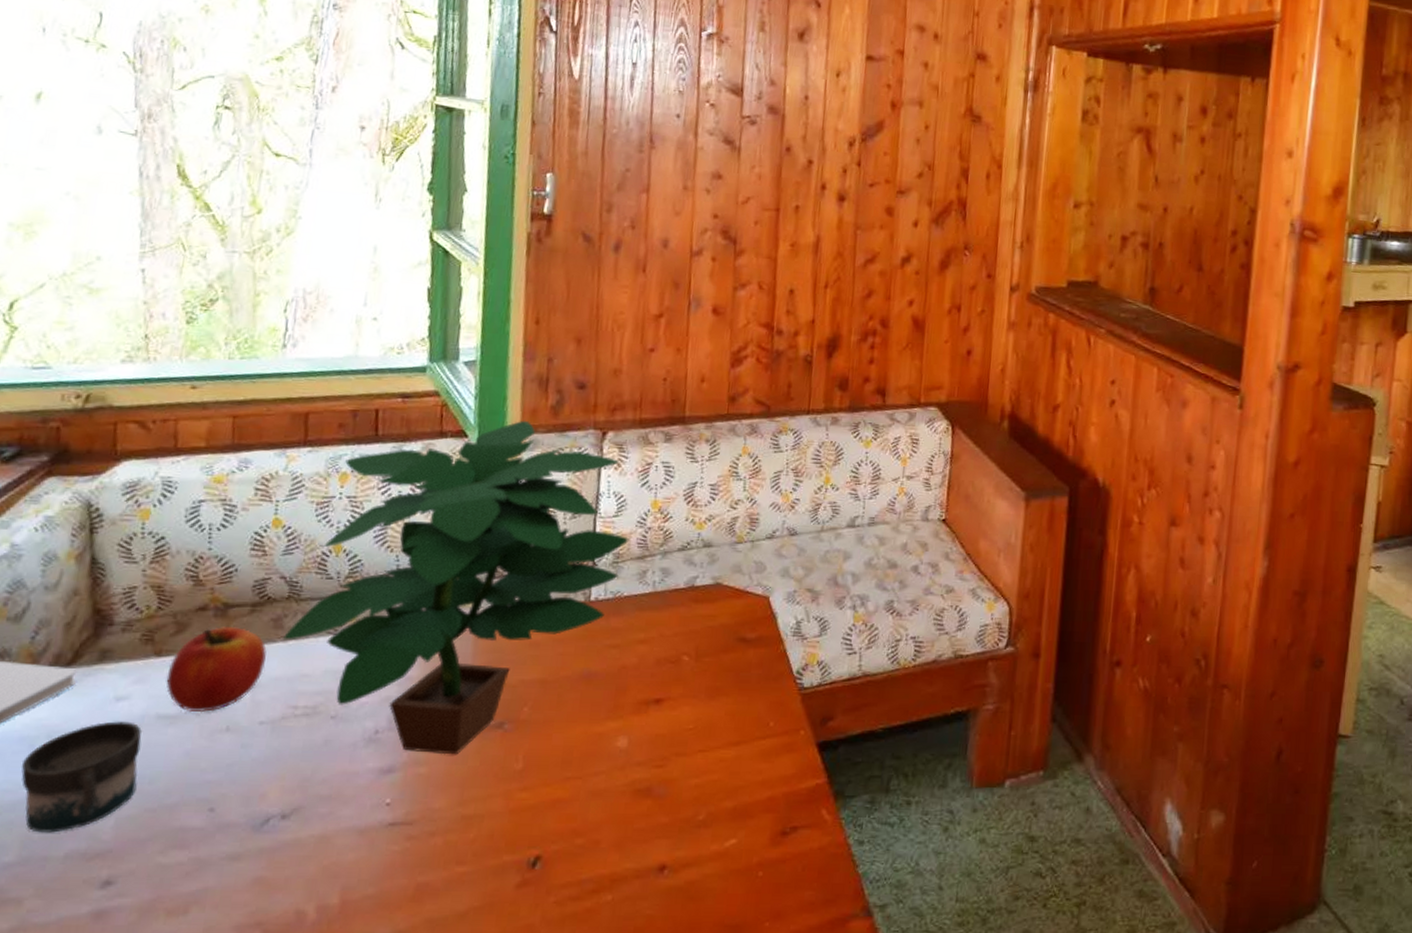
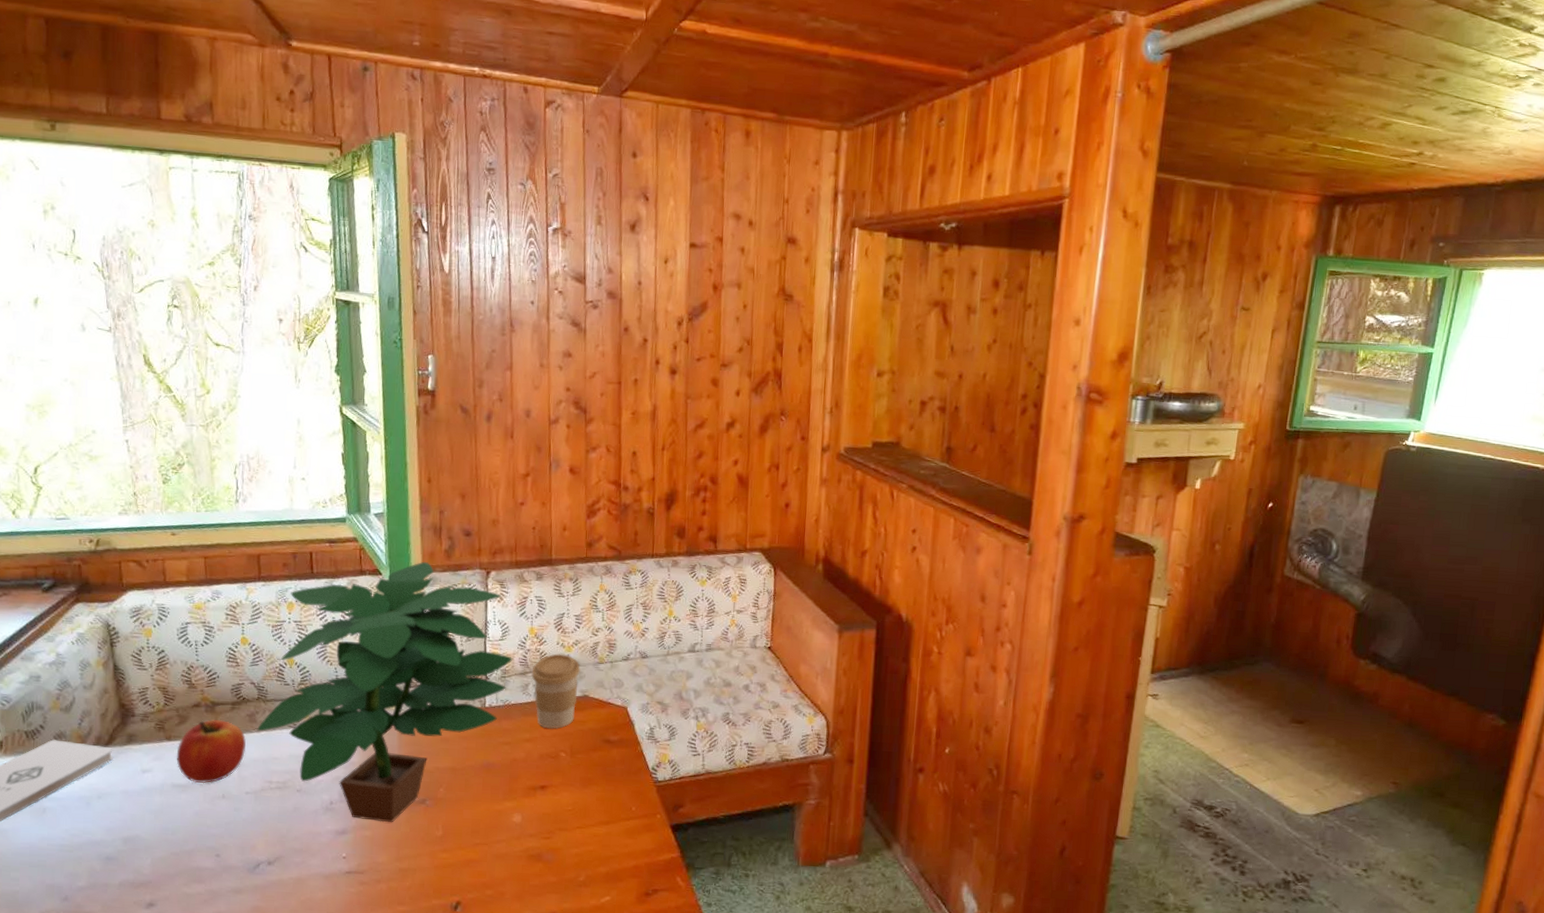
mug: present [21,721,142,833] -> none [82,787,164,867]
coffee cup: none [651,532,714,627] -> present [531,653,580,729]

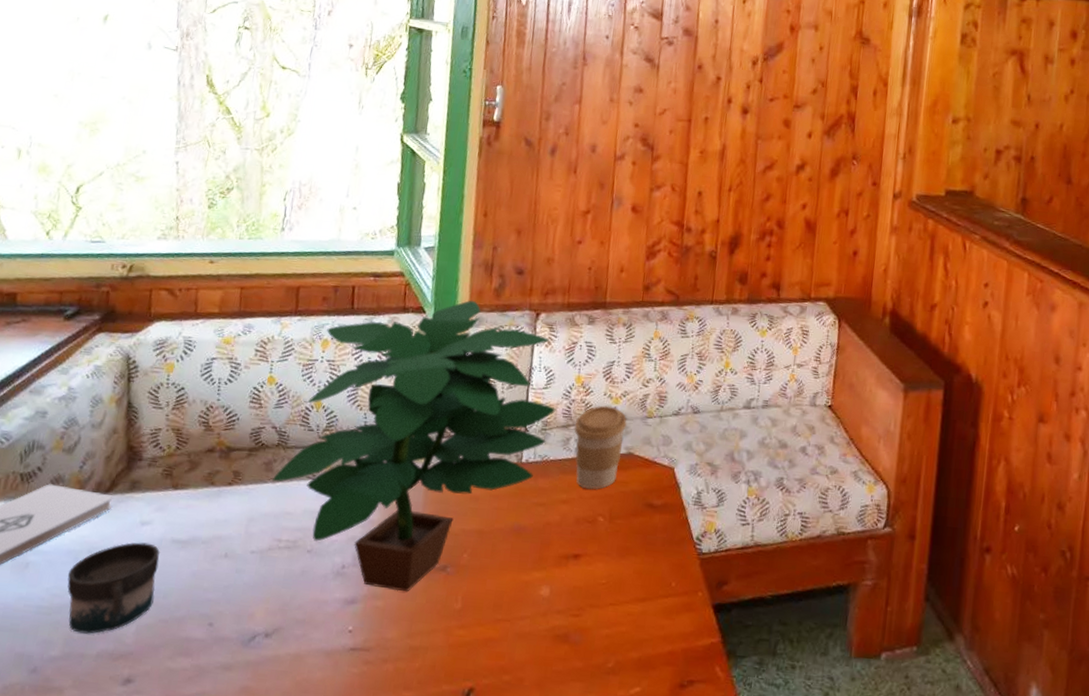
mug: none [82,787,164,867] -> present [67,542,160,634]
apple: present [176,720,246,784] -> none [180,467,259,540]

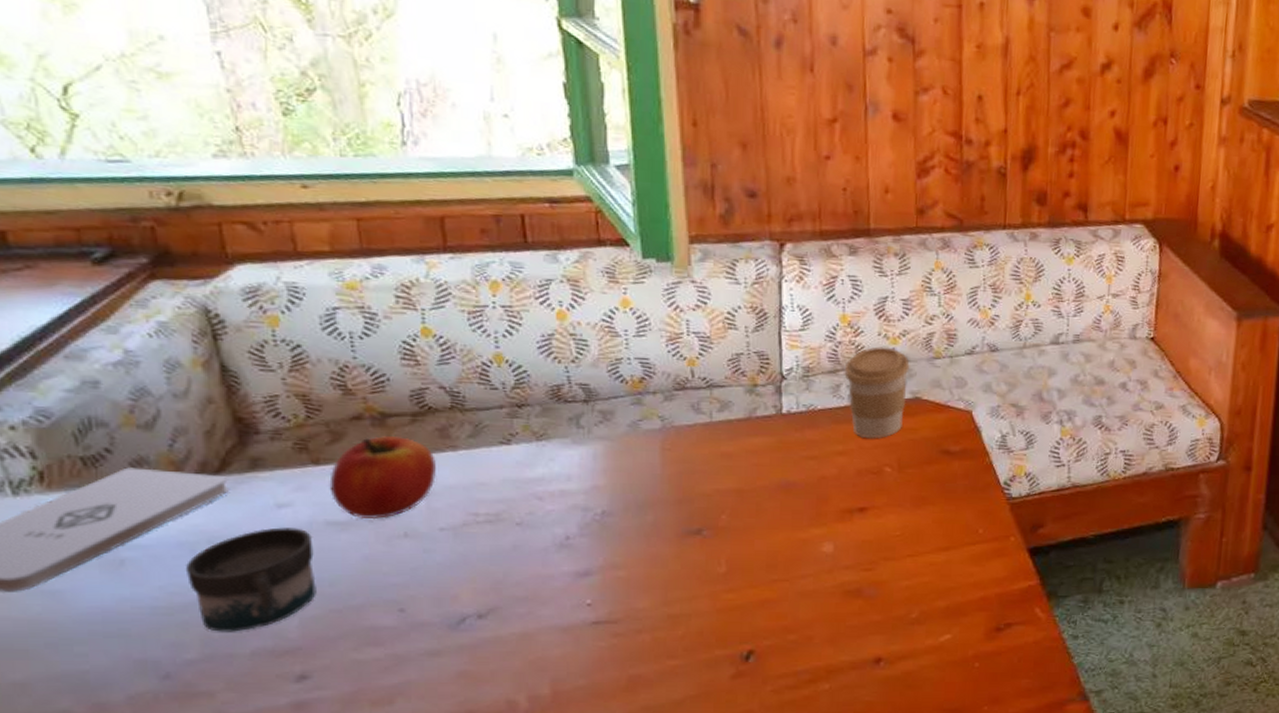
apple: none [180,467,259,540] -> present [329,436,436,520]
potted plant: present [272,300,556,592] -> none [452,229,819,560]

